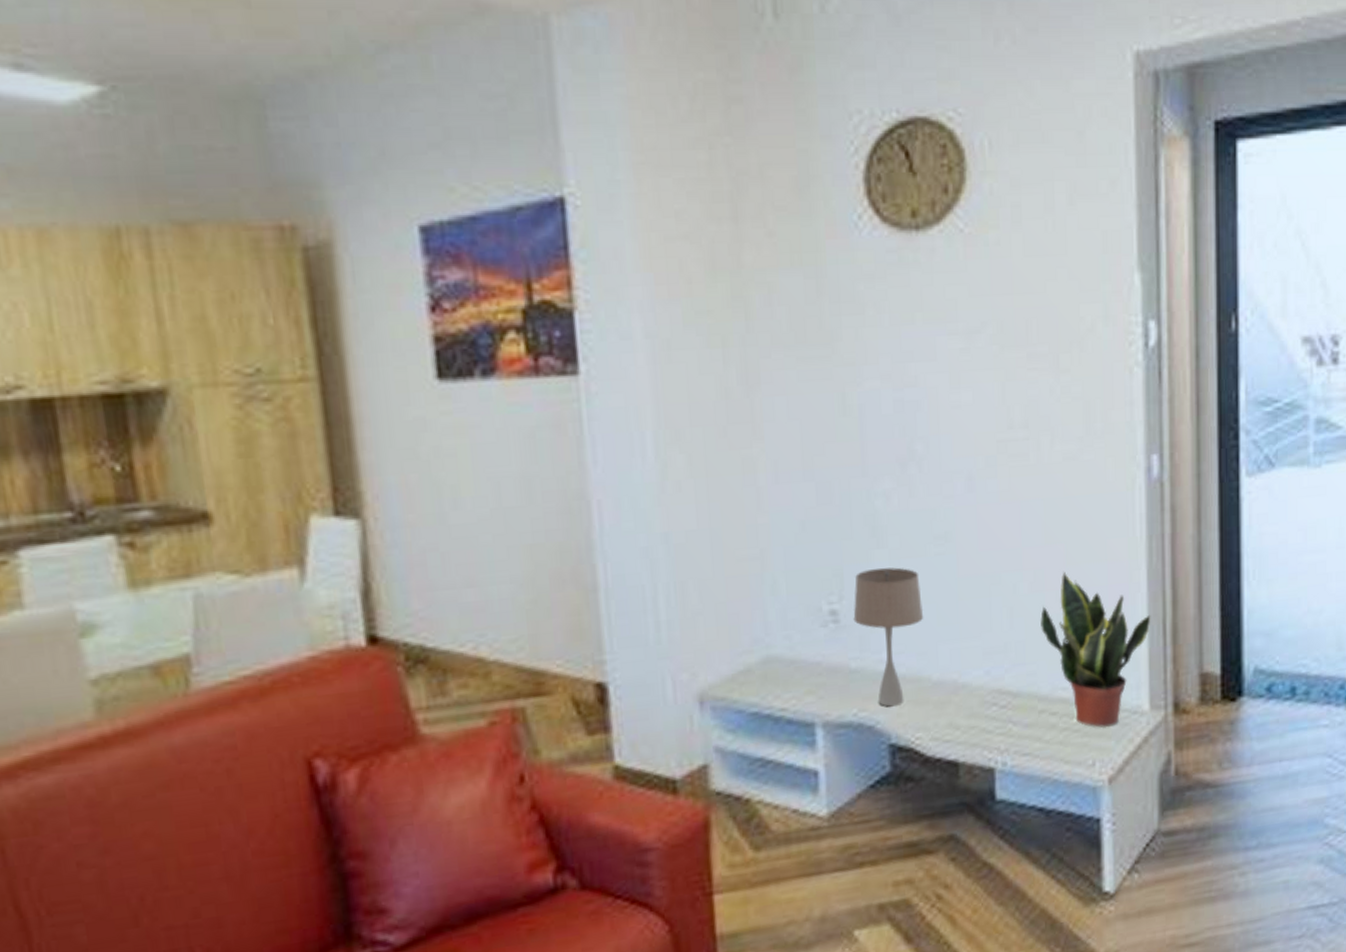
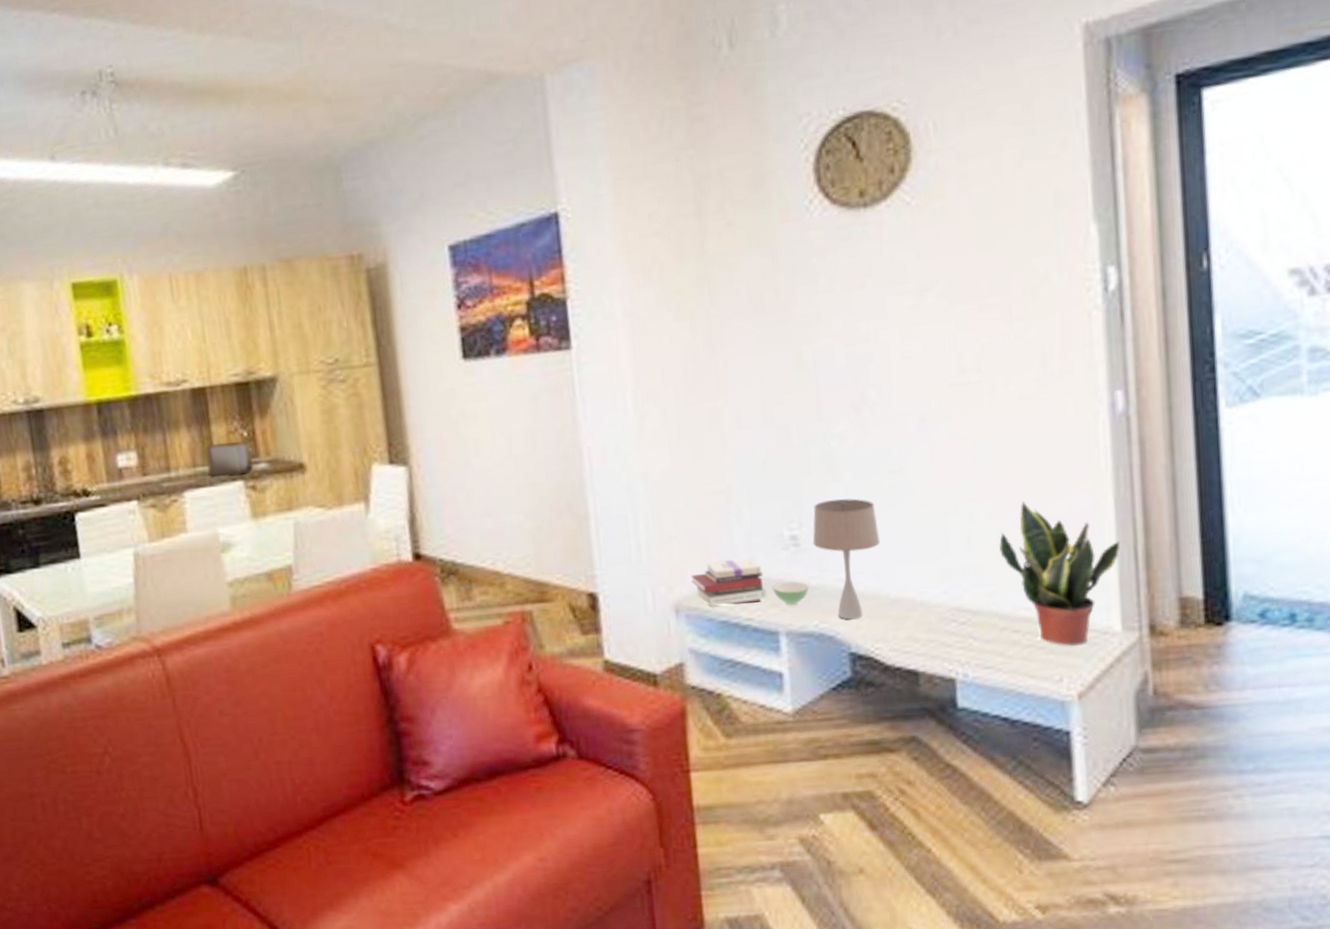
toaster: none [54,476,132,529] -> present [205,439,254,477]
books: none [718,637,803,696] -> present [691,558,767,606]
bowl: none [808,663,849,694] -> present [772,581,810,607]

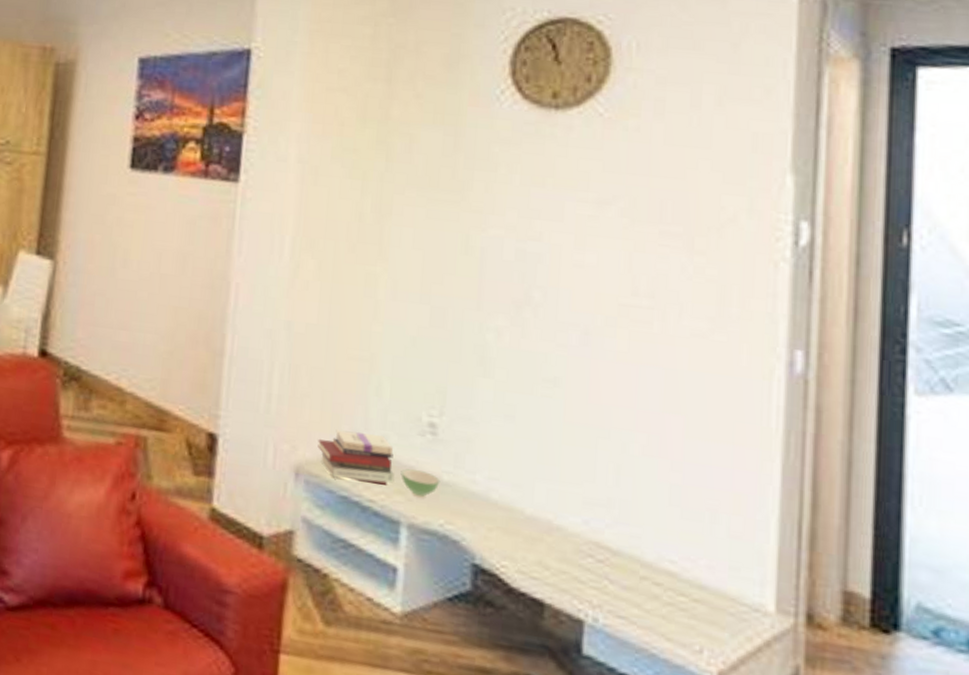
table lamp: present [812,498,881,620] -> none [451,394,524,529]
potted plant: present [999,500,1121,647] -> none [650,443,784,618]

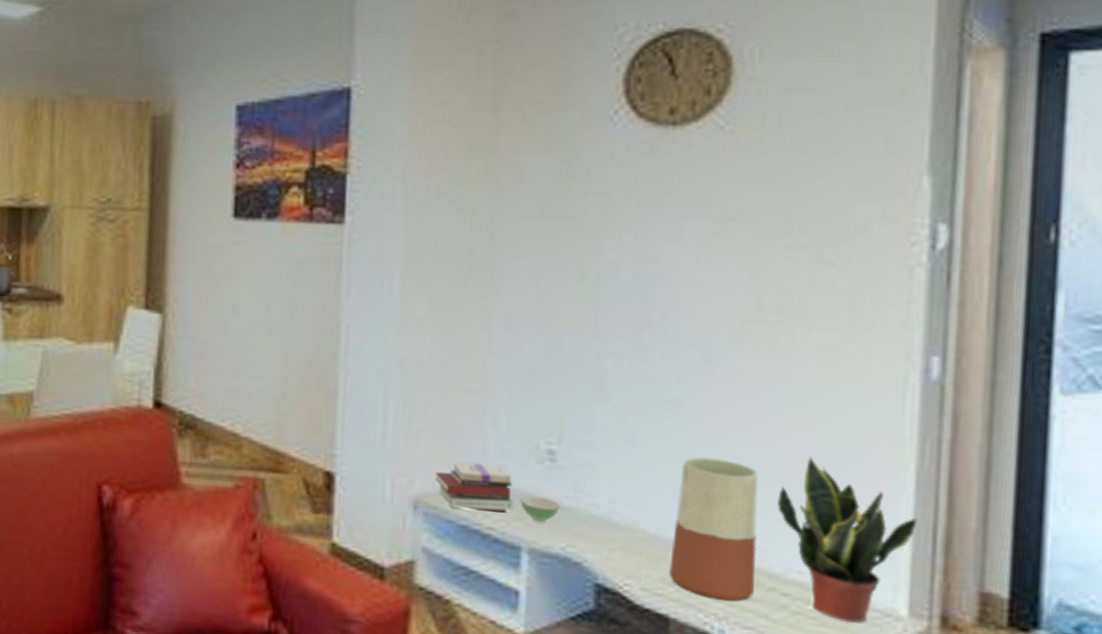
vase: none [545,437,633,589] -> present [669,457,759,601]
potted plant: none [650,443,784,618] -> present [777,456,918,624]

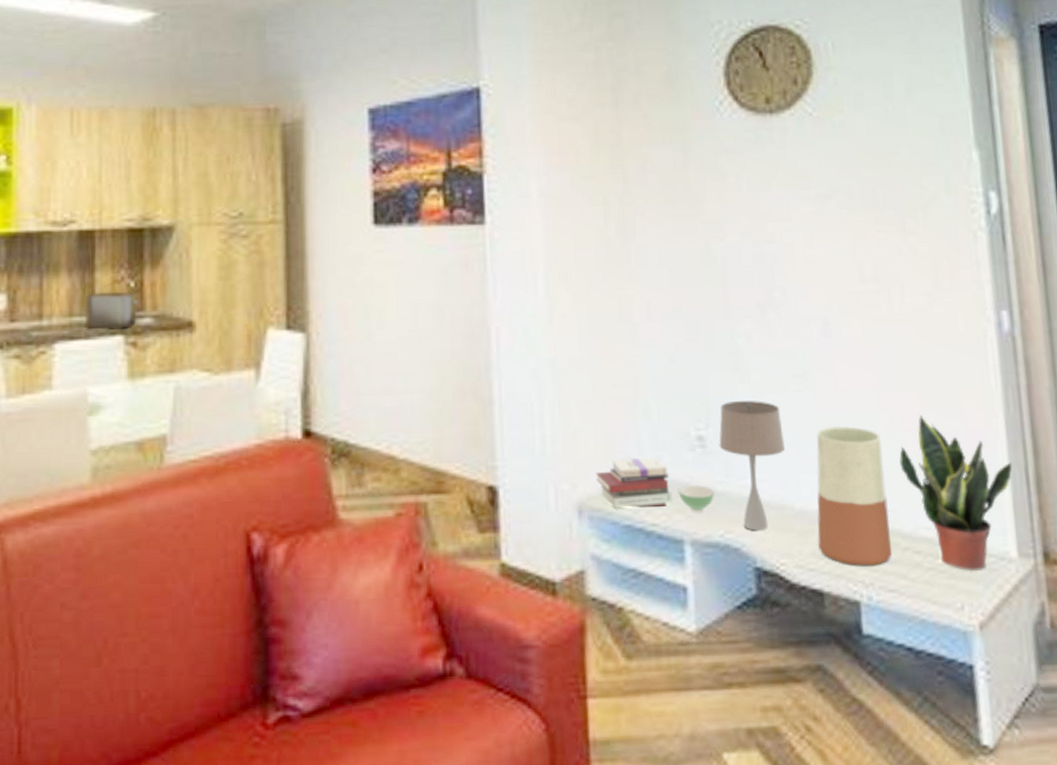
table lamp: none [570,419,645,550] -> present [718,400,786,531]

